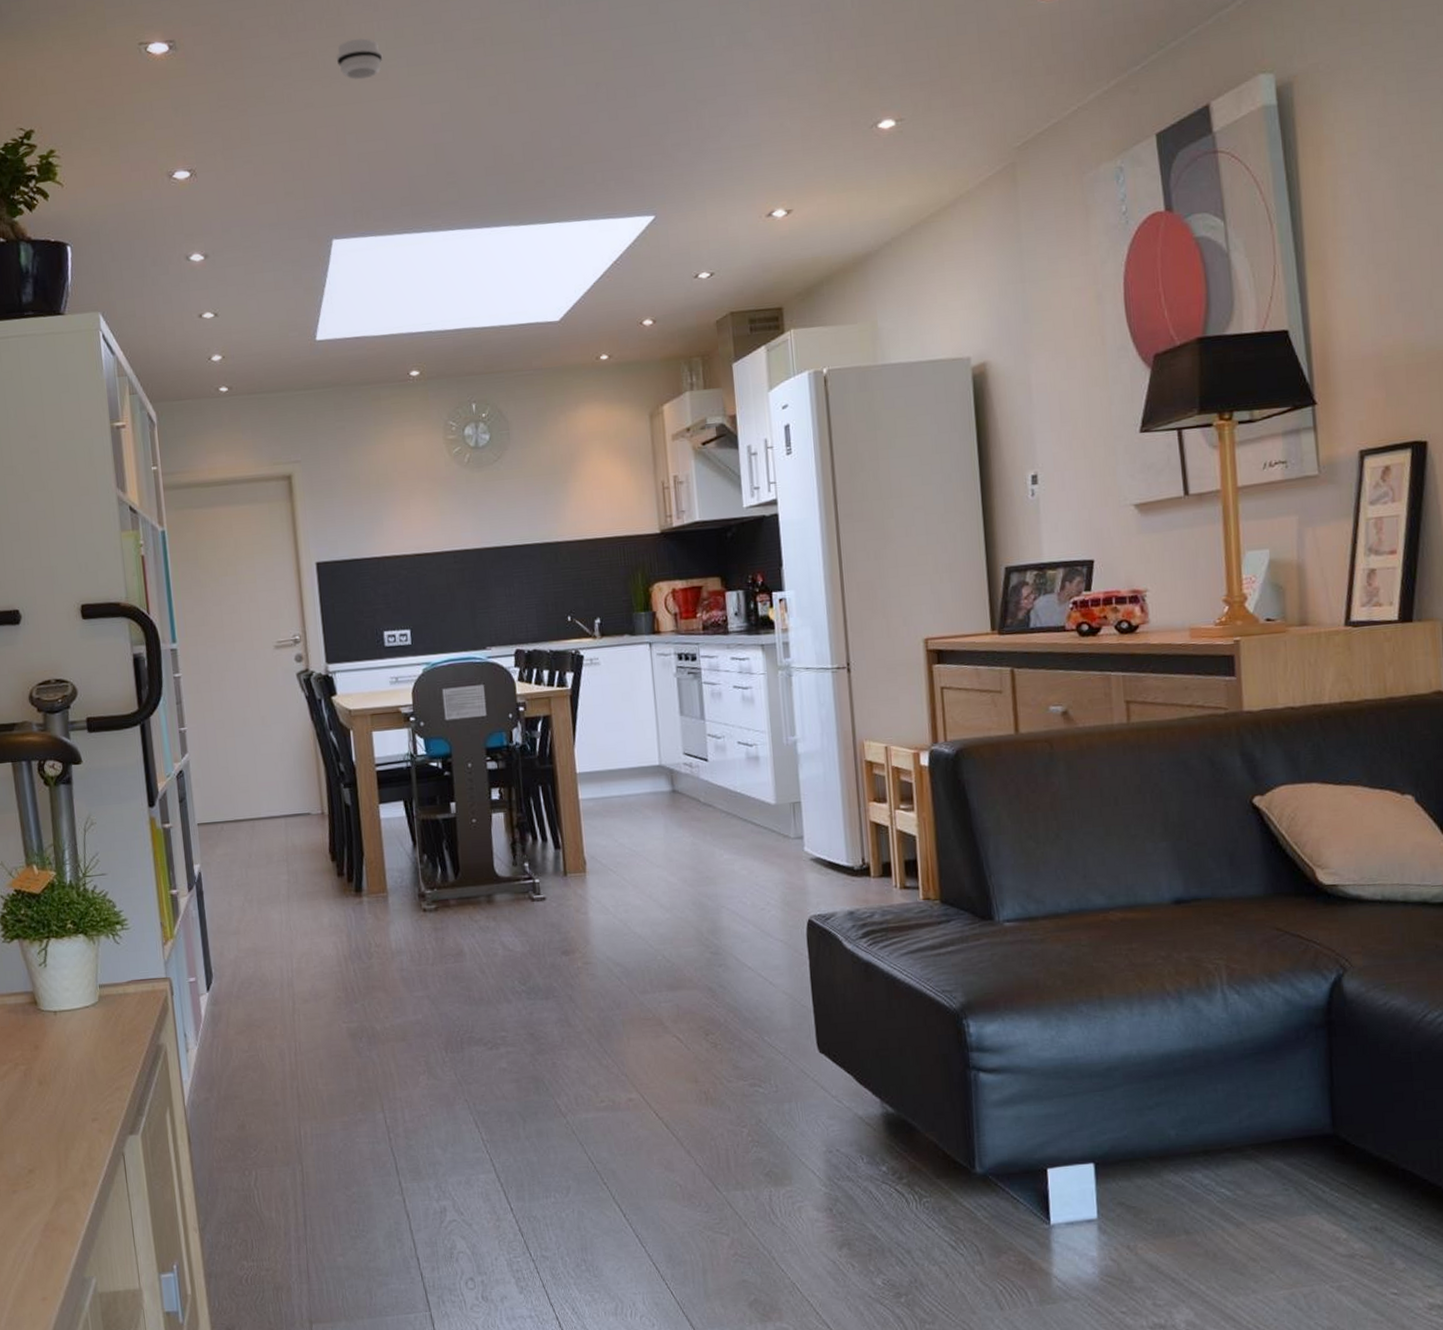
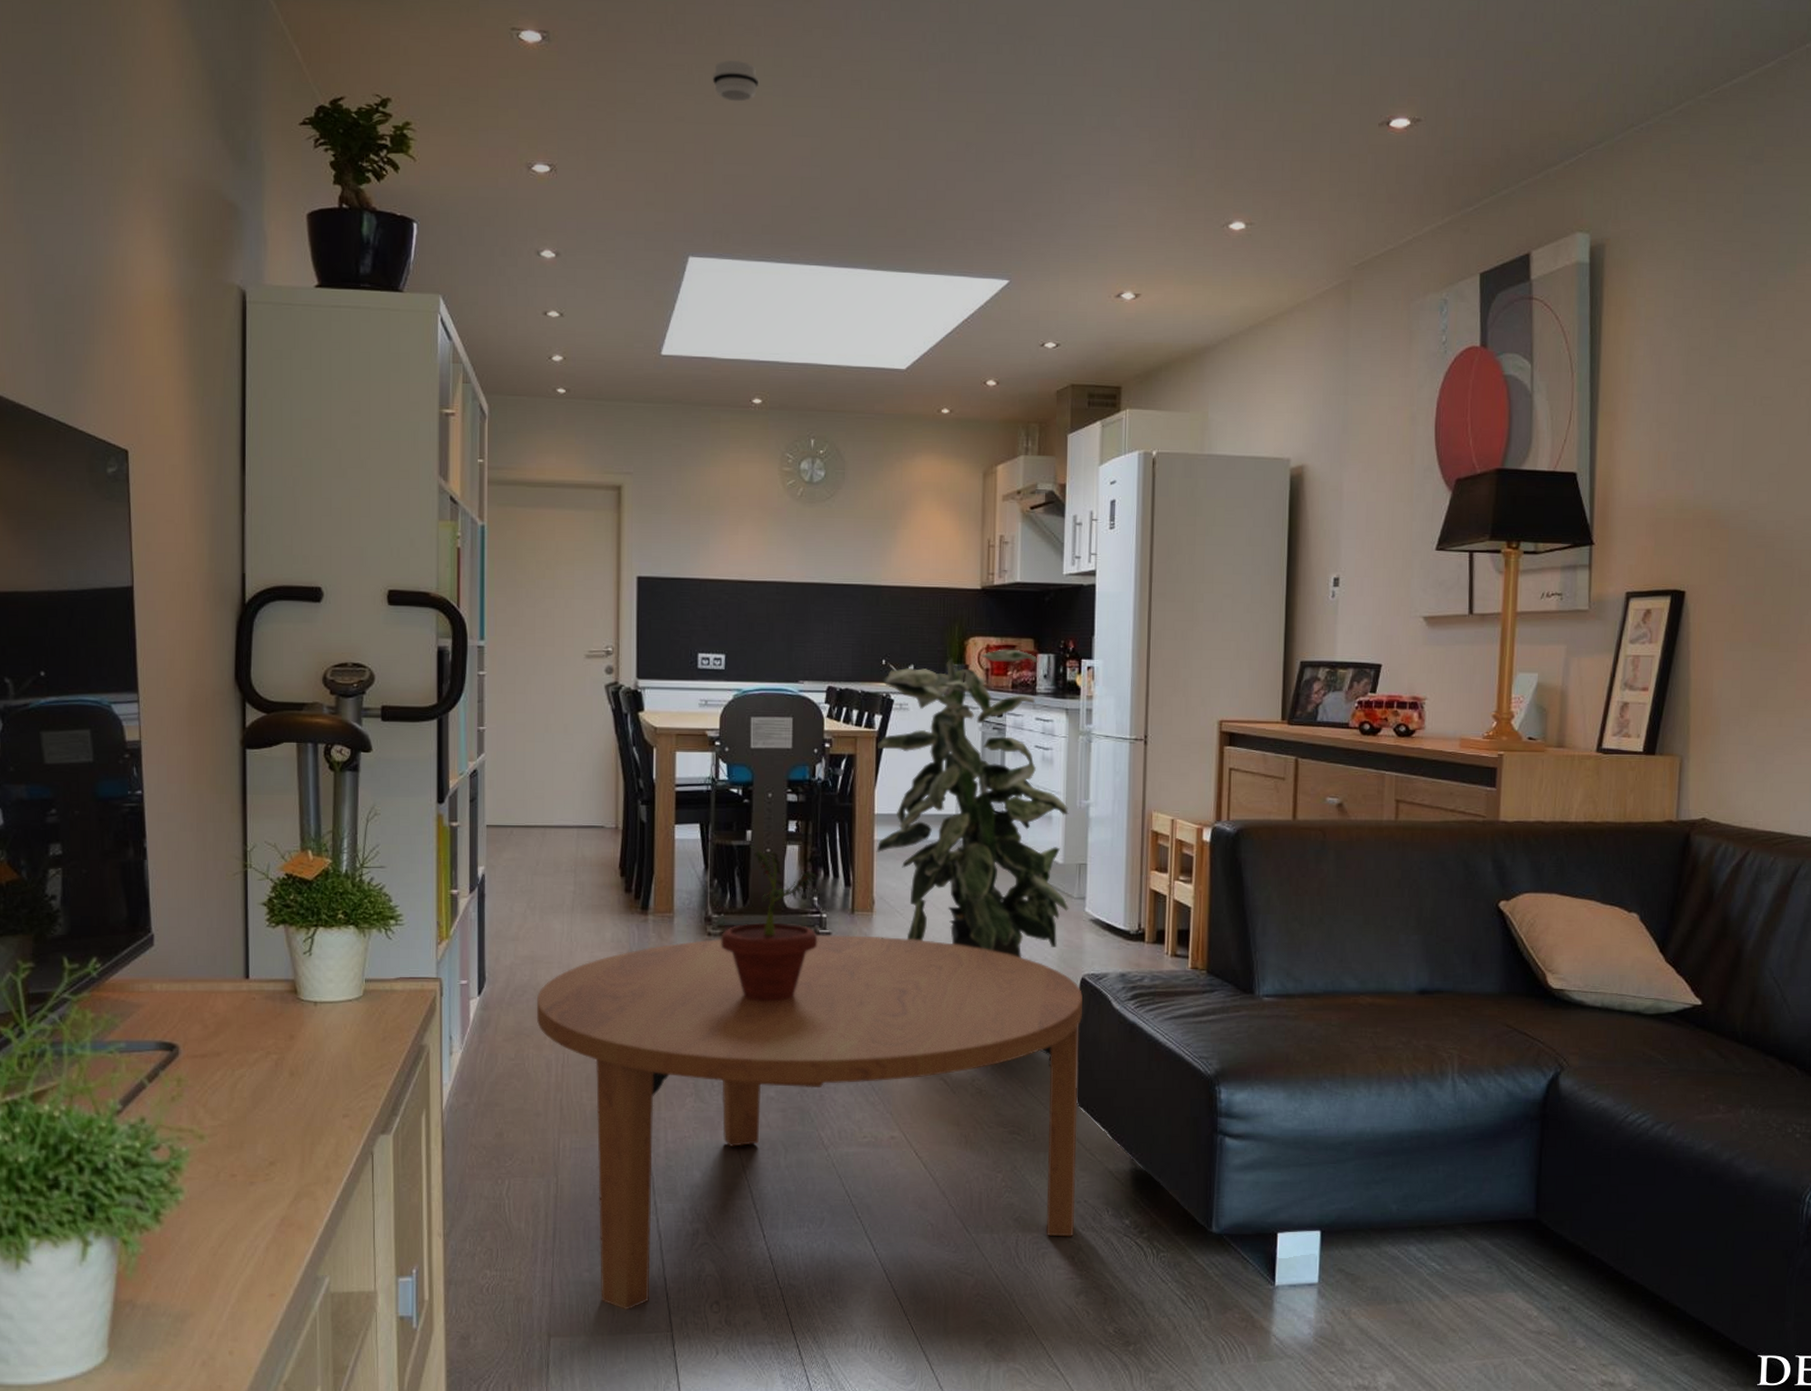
coffee table: none [263,896,829,1292] -> present [536,935,1083,1309]
potted plant: none [436,817,534,974] -> present [721,846,818,1002]
indoor plant: none [570,590,787,906] -> present [876,649,1069,959]

